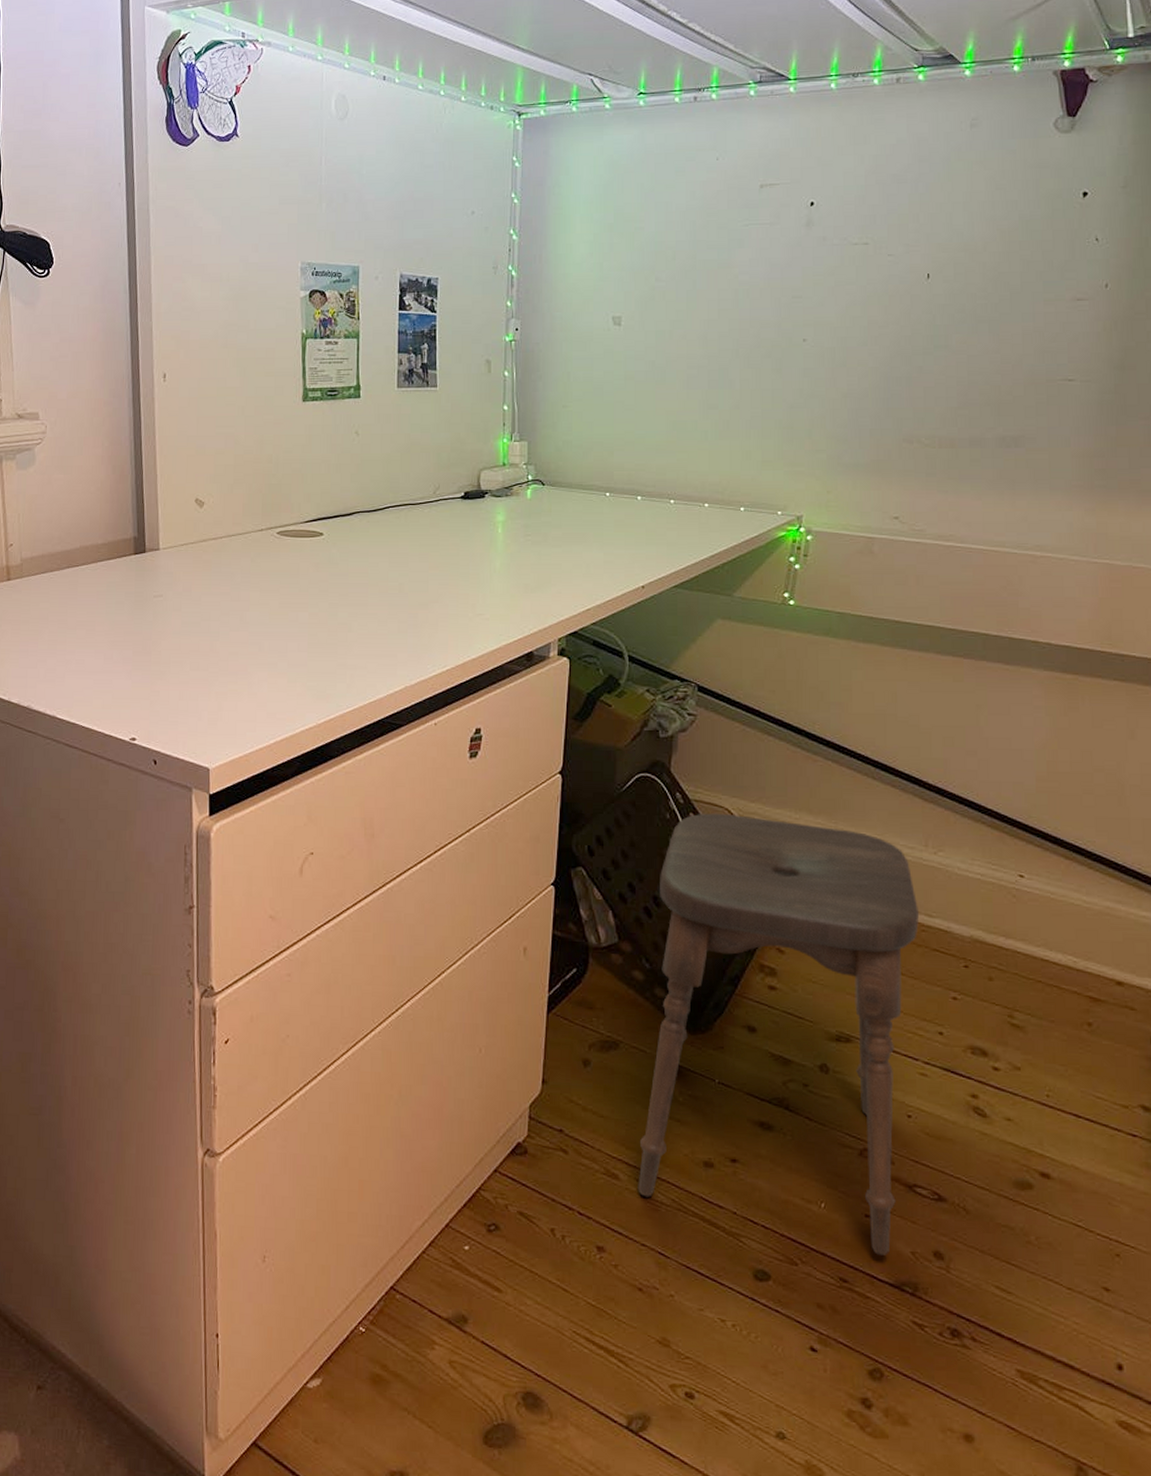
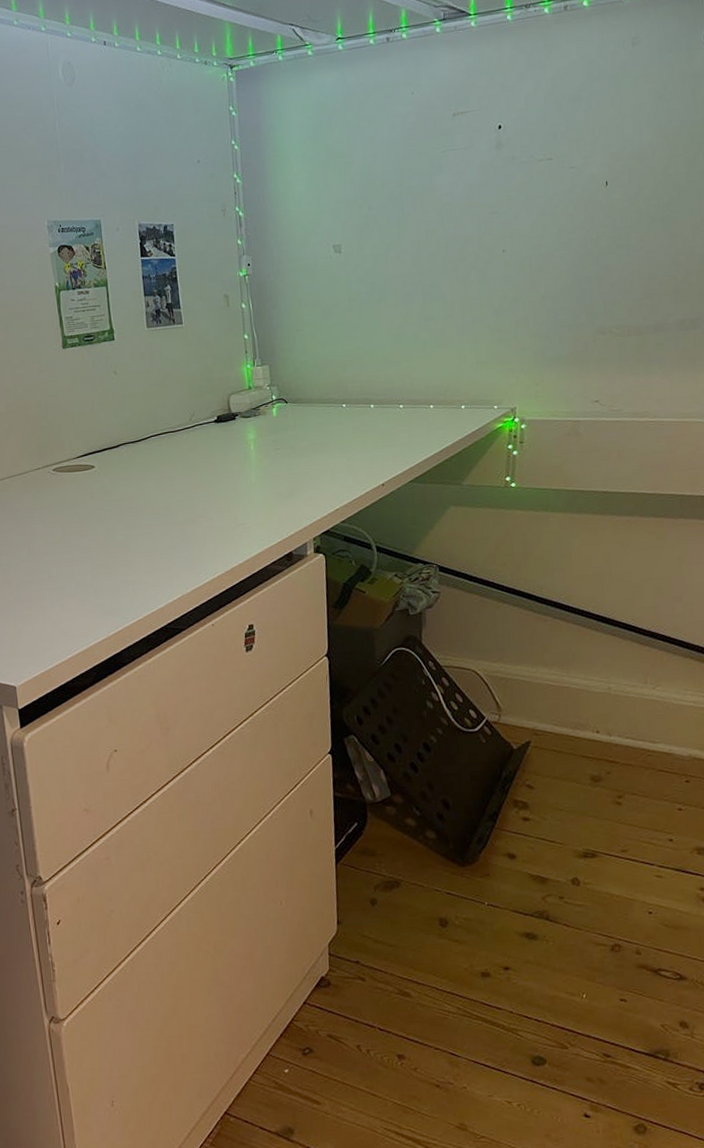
stool: present [638,813,920,1255] -> none [421,675,645,1031]

